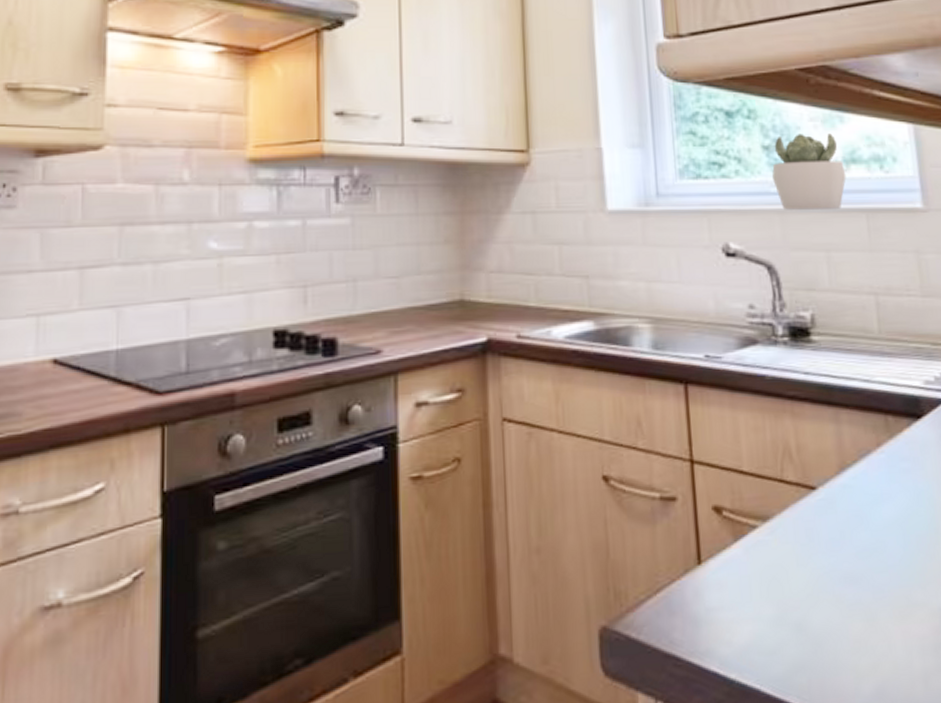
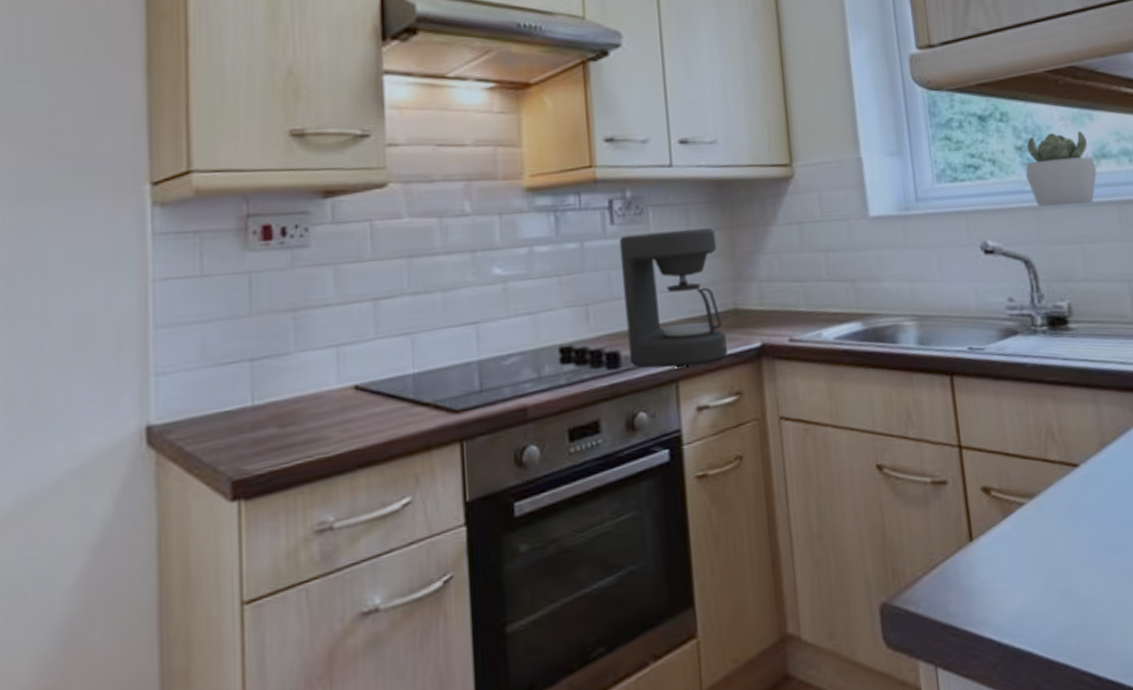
coffee maker: none [343,213,451,359] -> present [619,228,727,369]

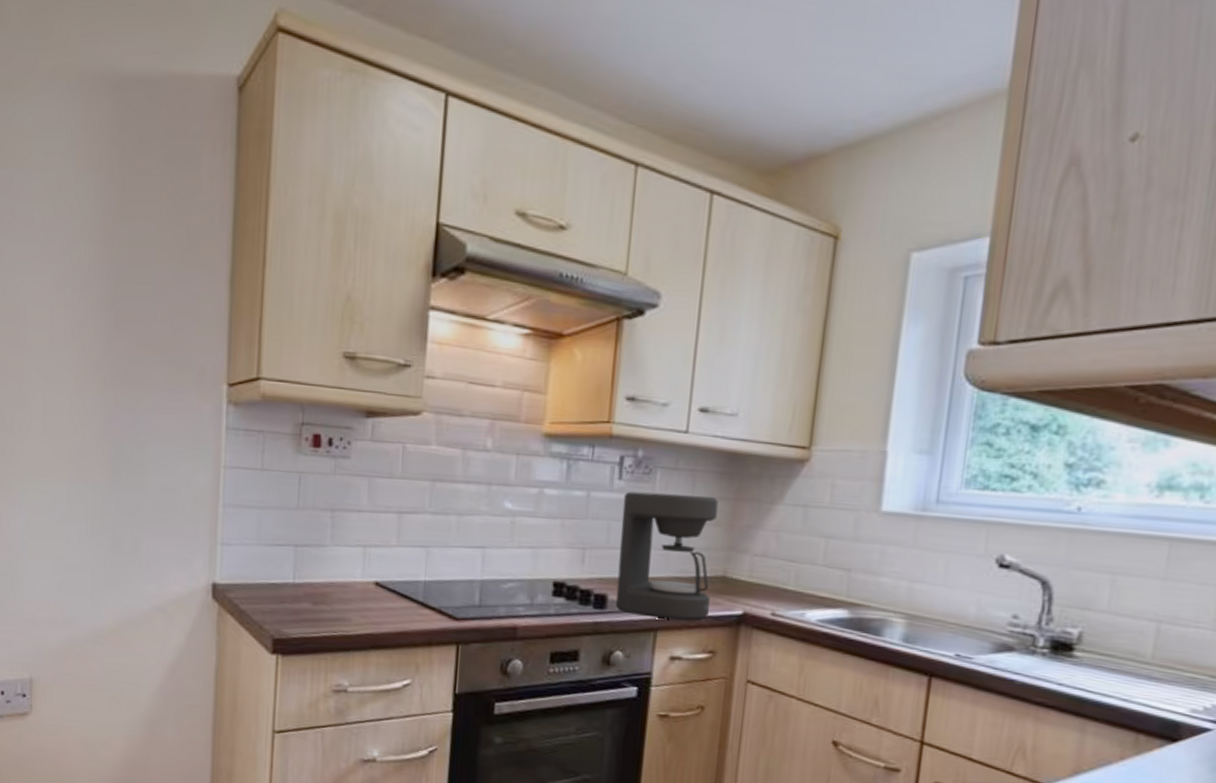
succulent plant: present [1025,131,1097,207] -> none [1069,454,1157,534]

